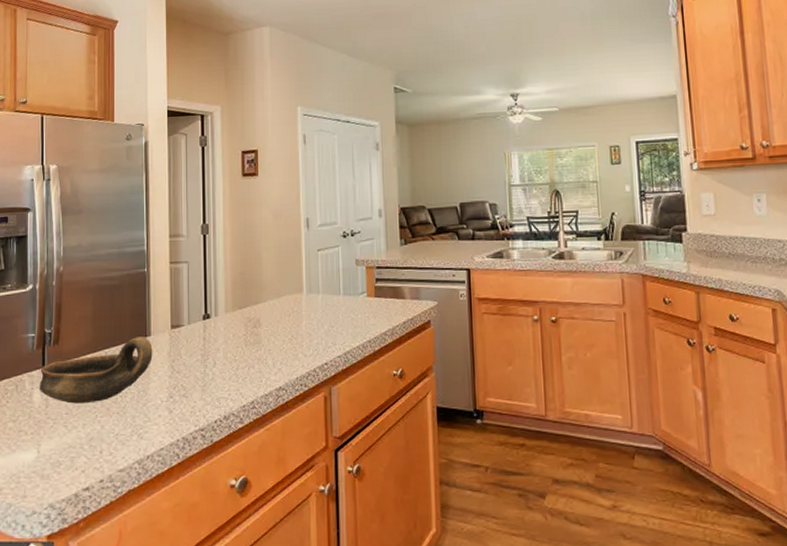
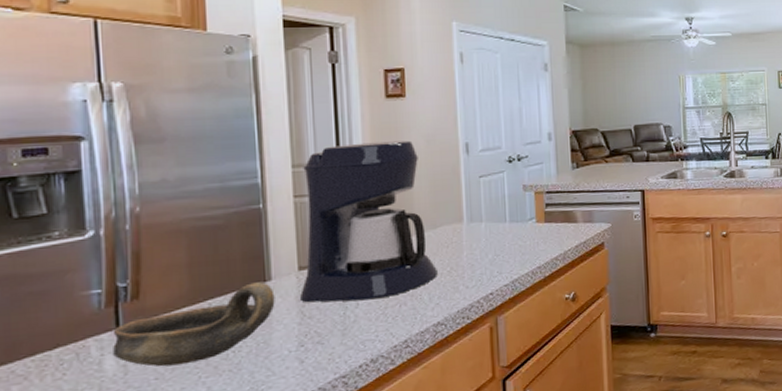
coffee maker: none [170,215,280,360] -> present [299,140,437,303]

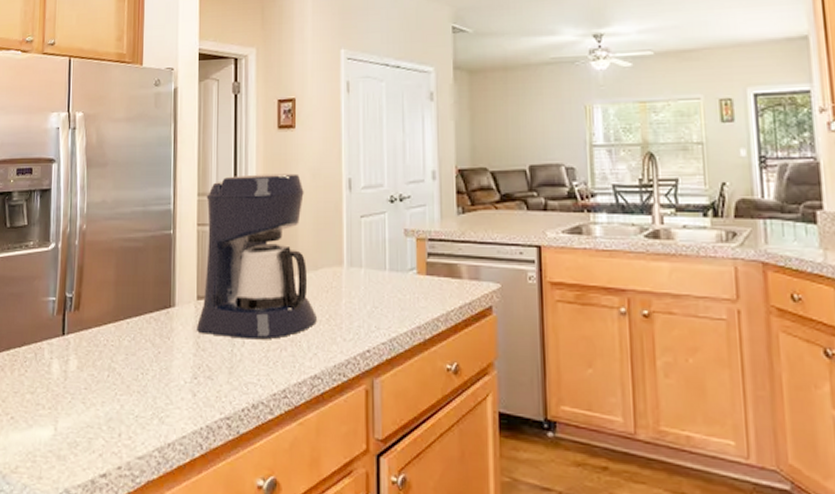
oil lamp: present [113,281,275,367] -> none [59,307,177,379]

